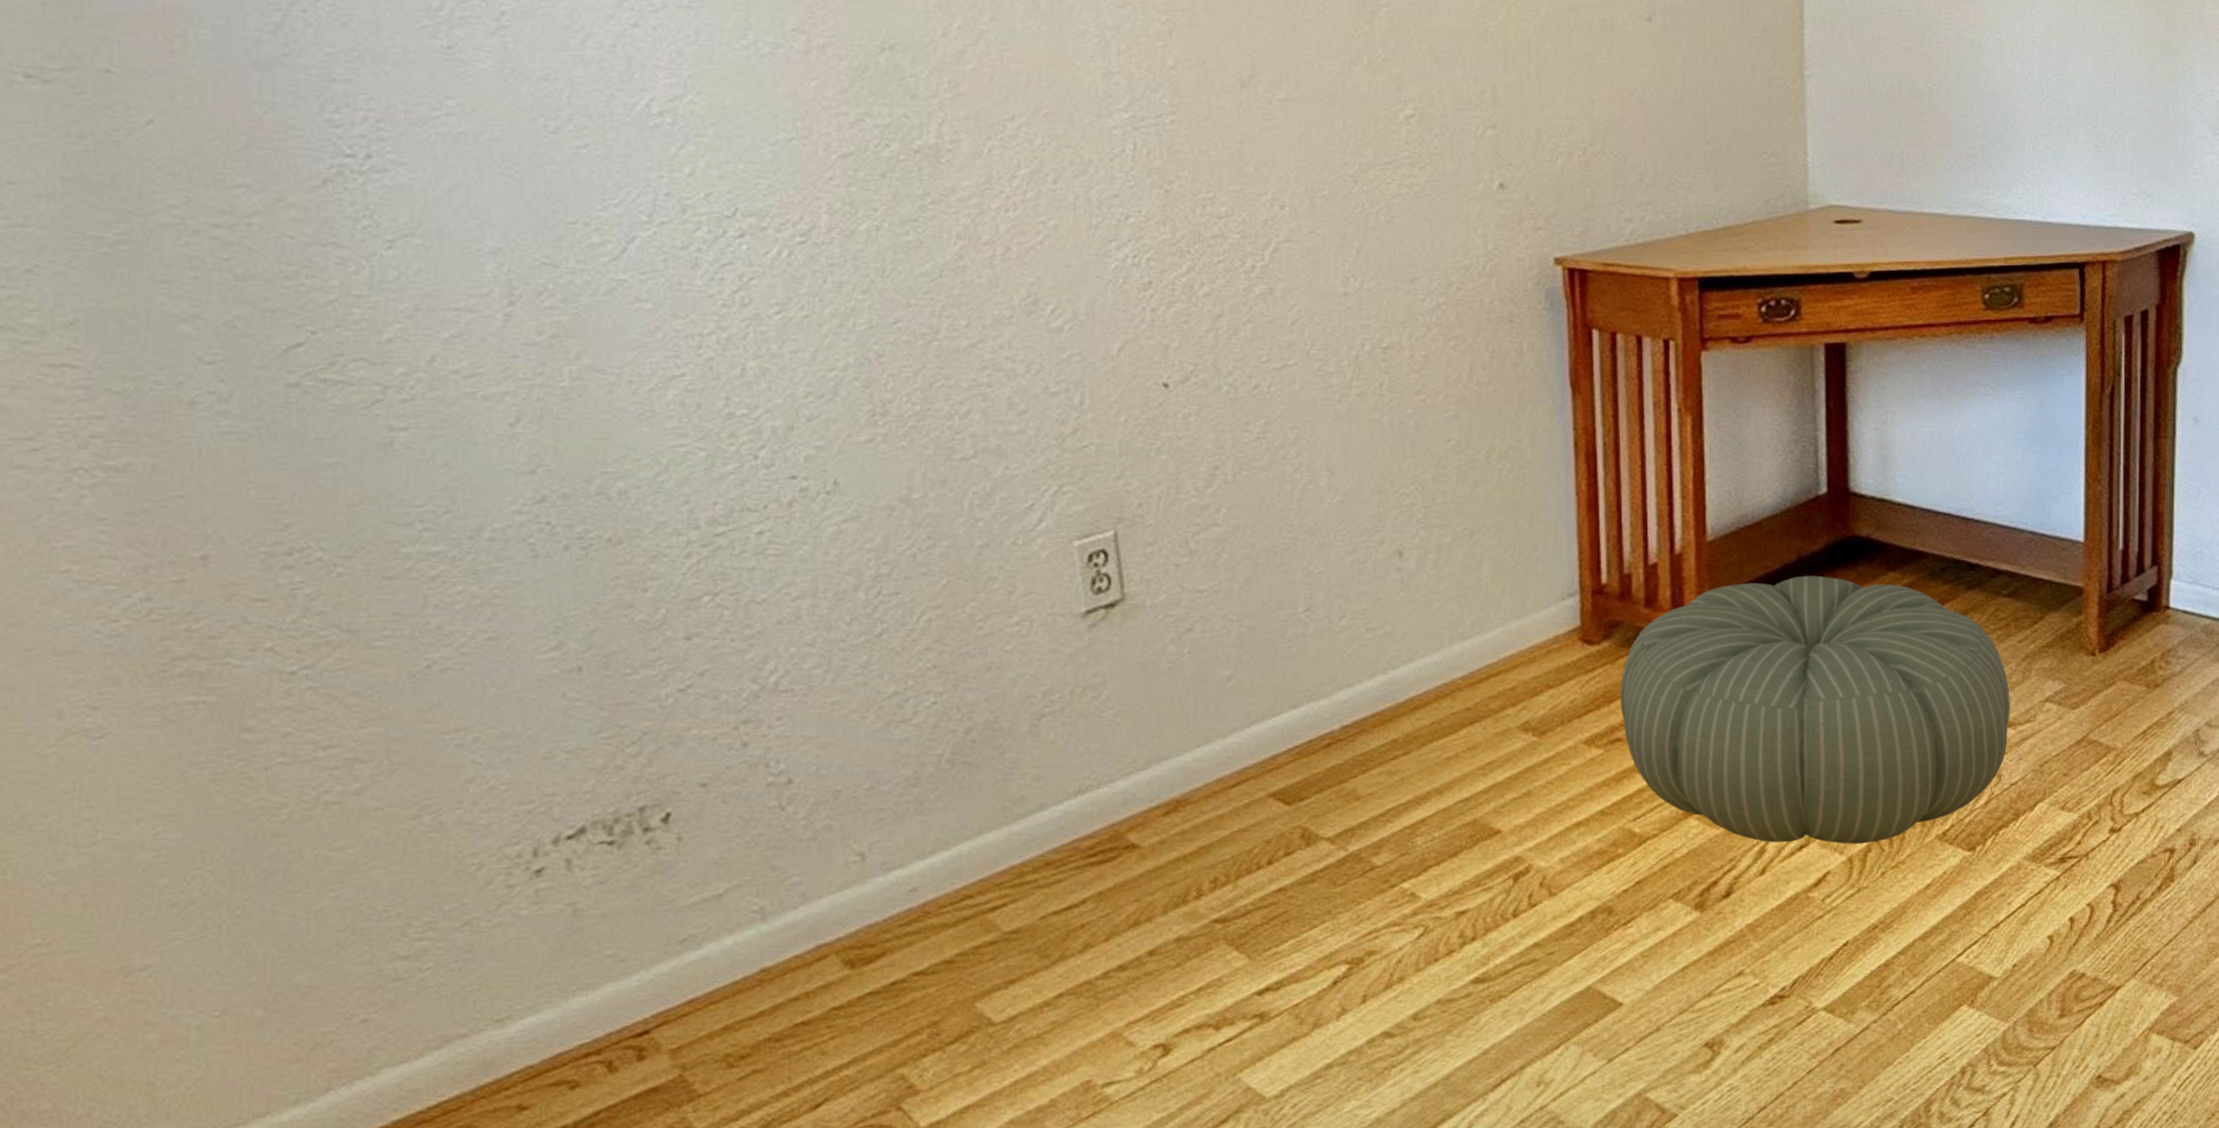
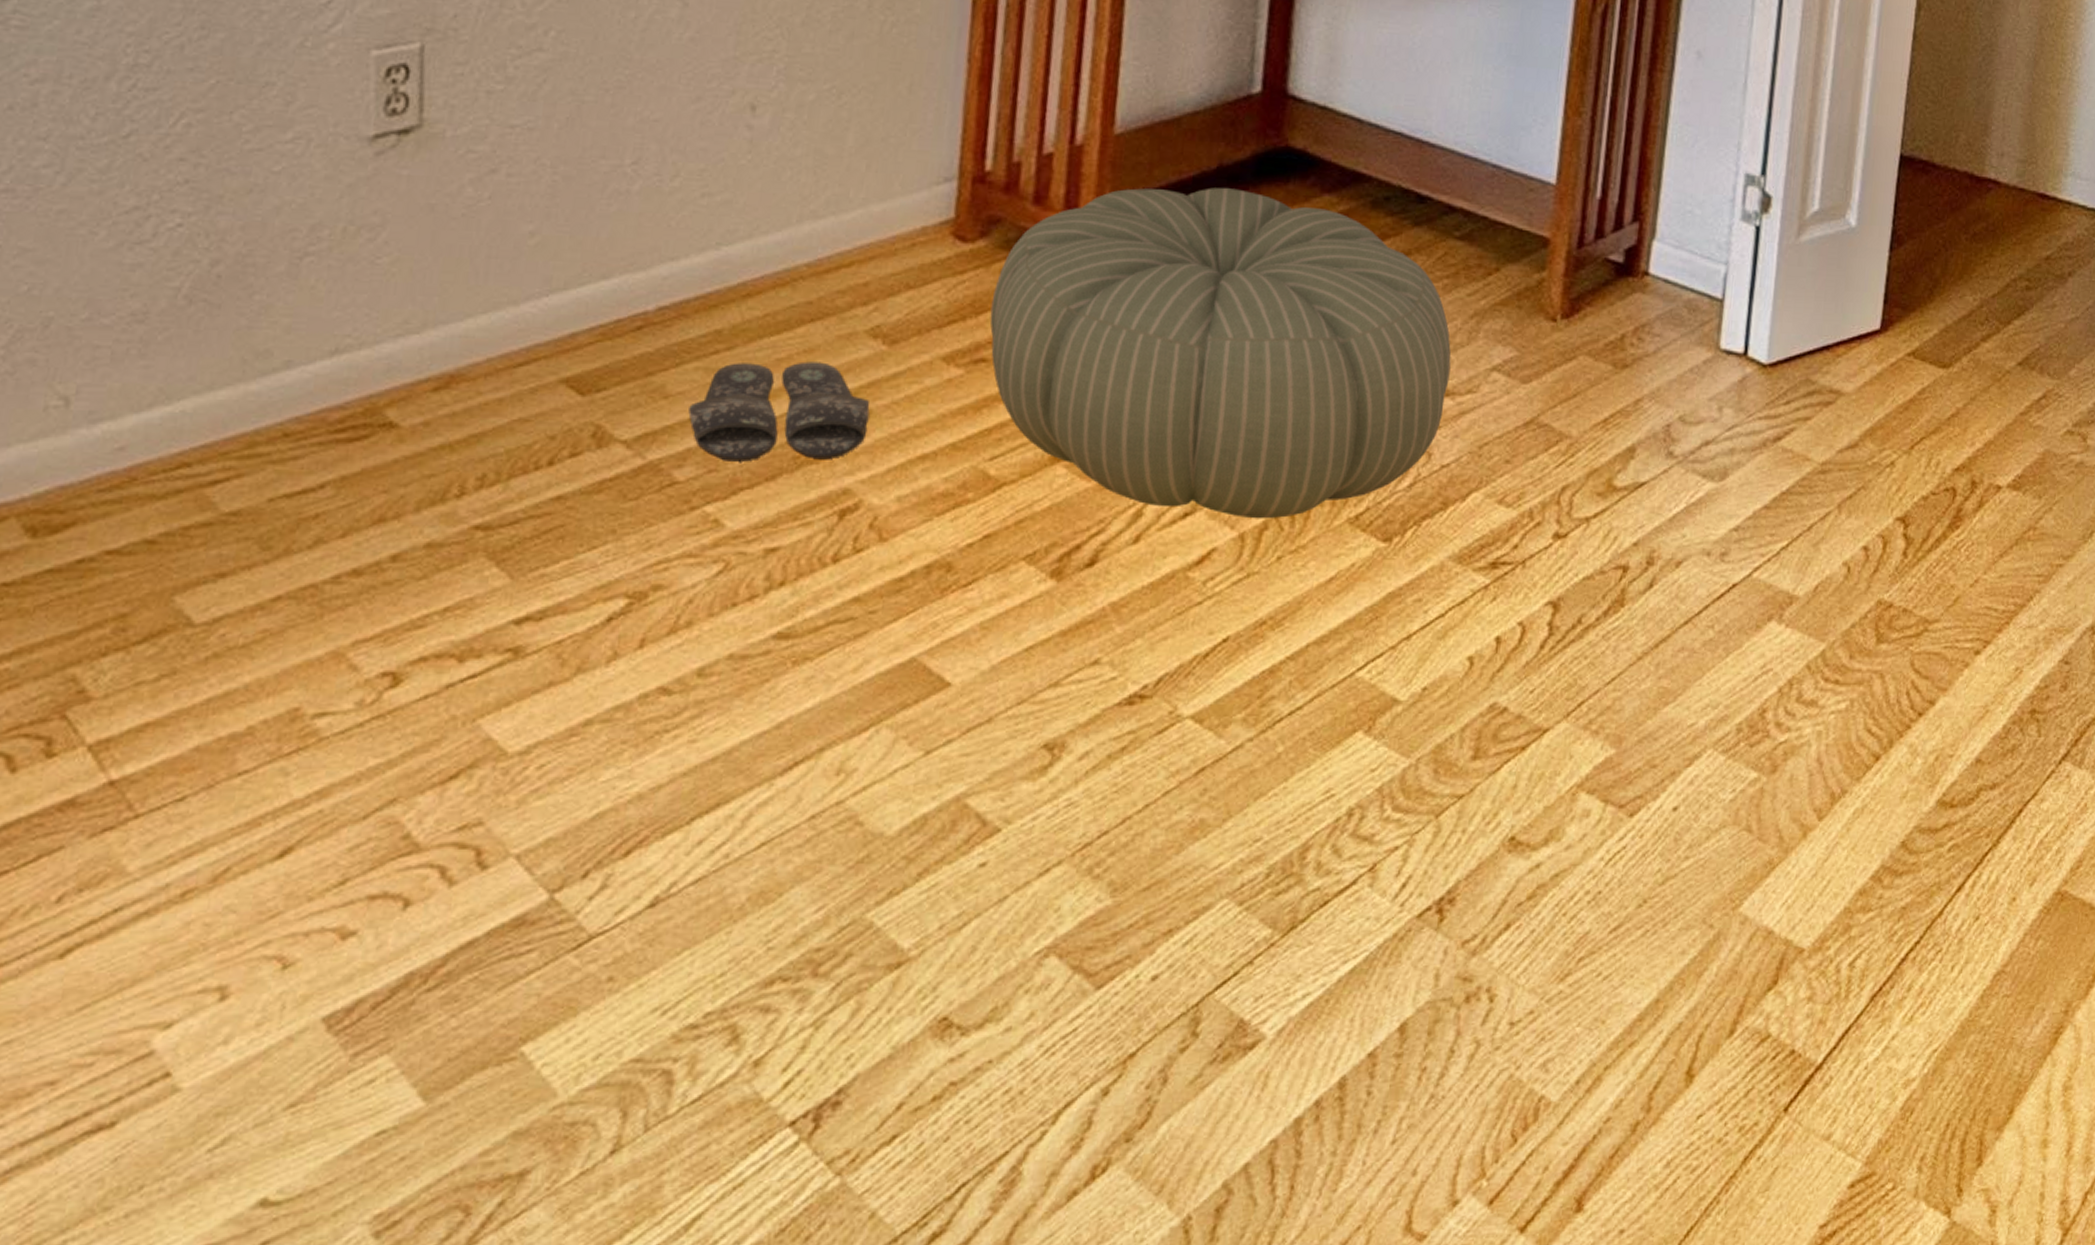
slippers: none [1378,756,1529,845] -> present [688,361,870,462]

